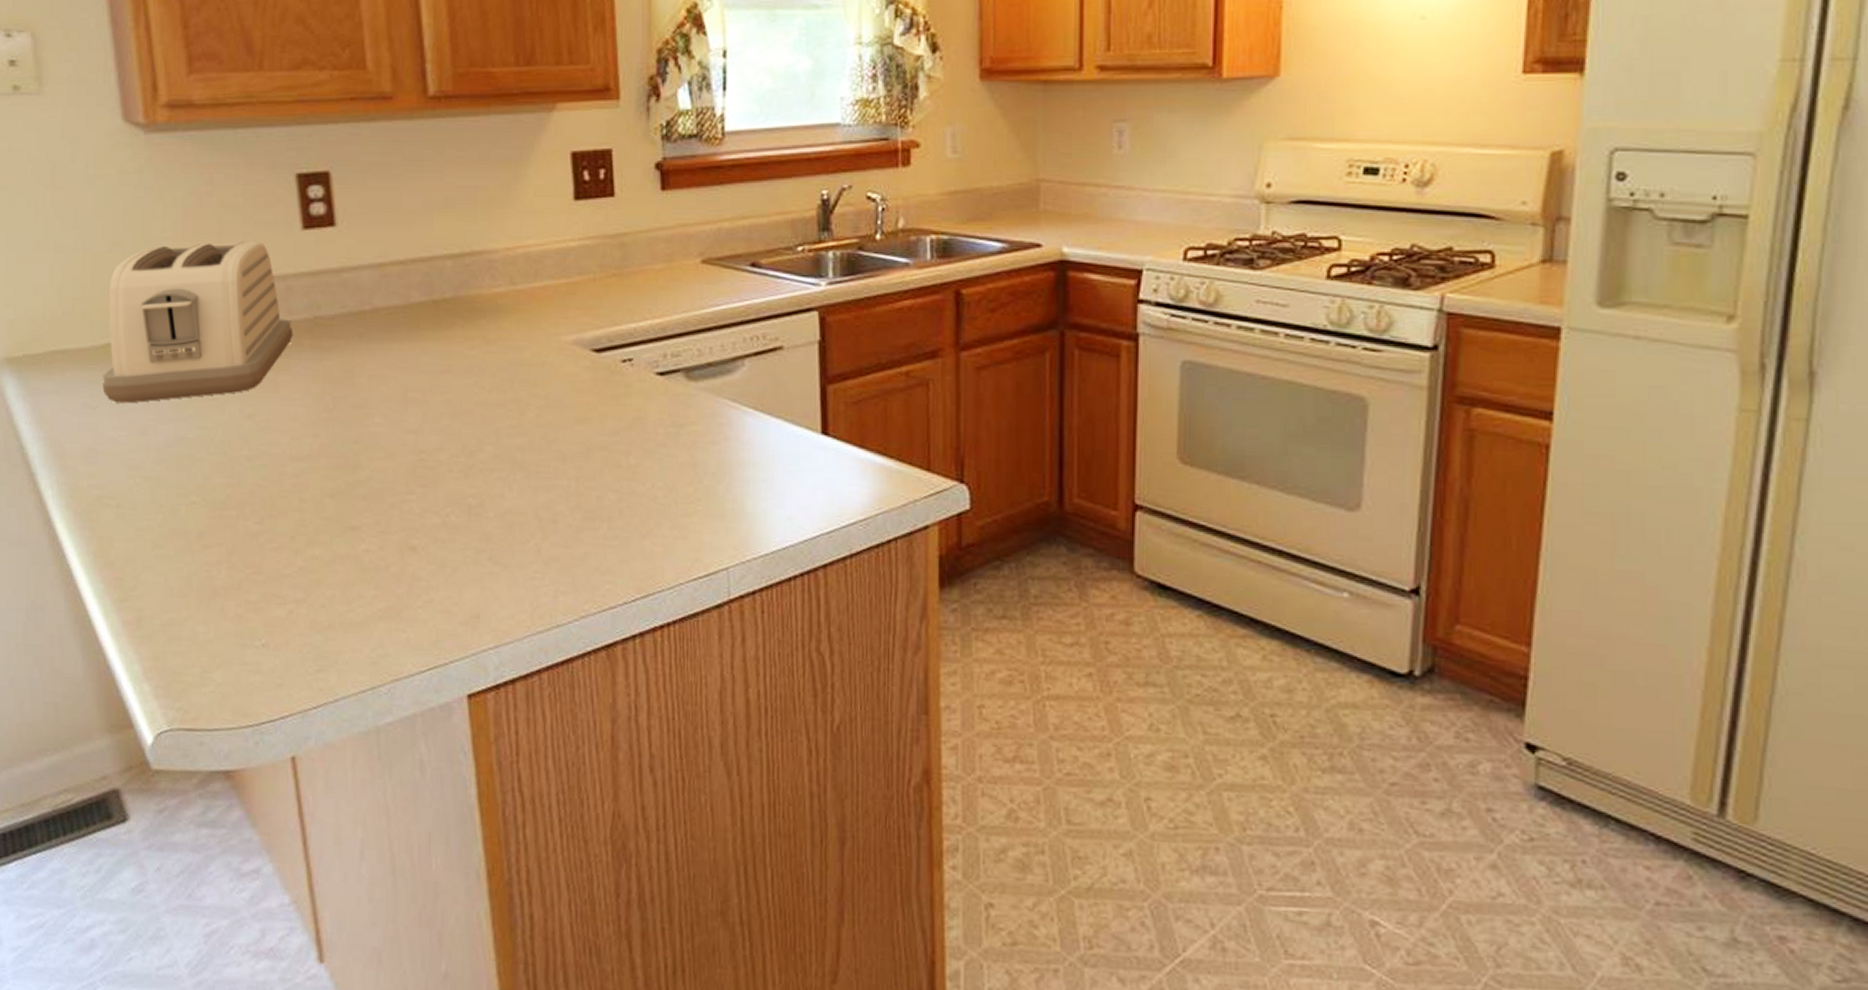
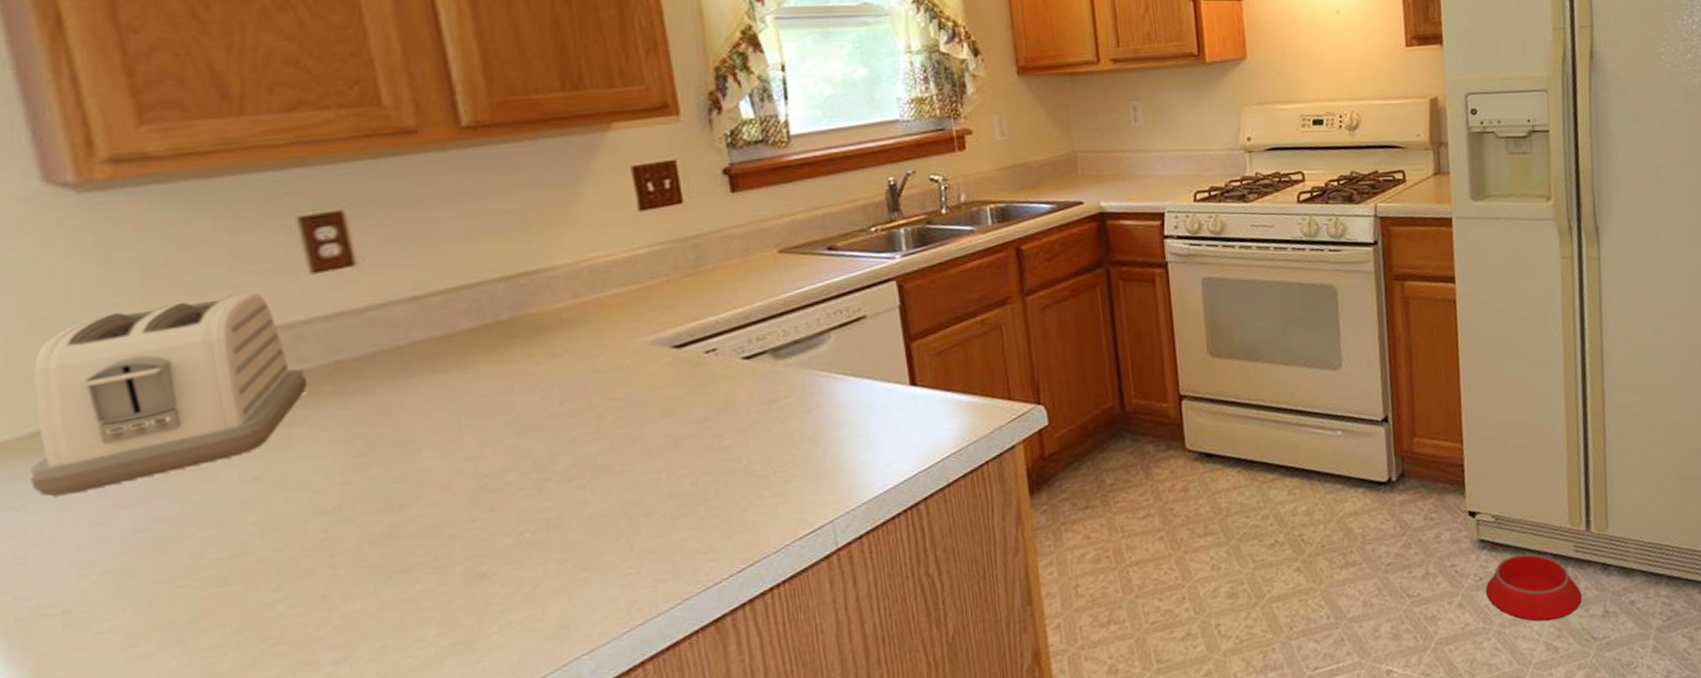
pet bowl: none [1536,820,1695,927] -> present [1485,553,1582,621]

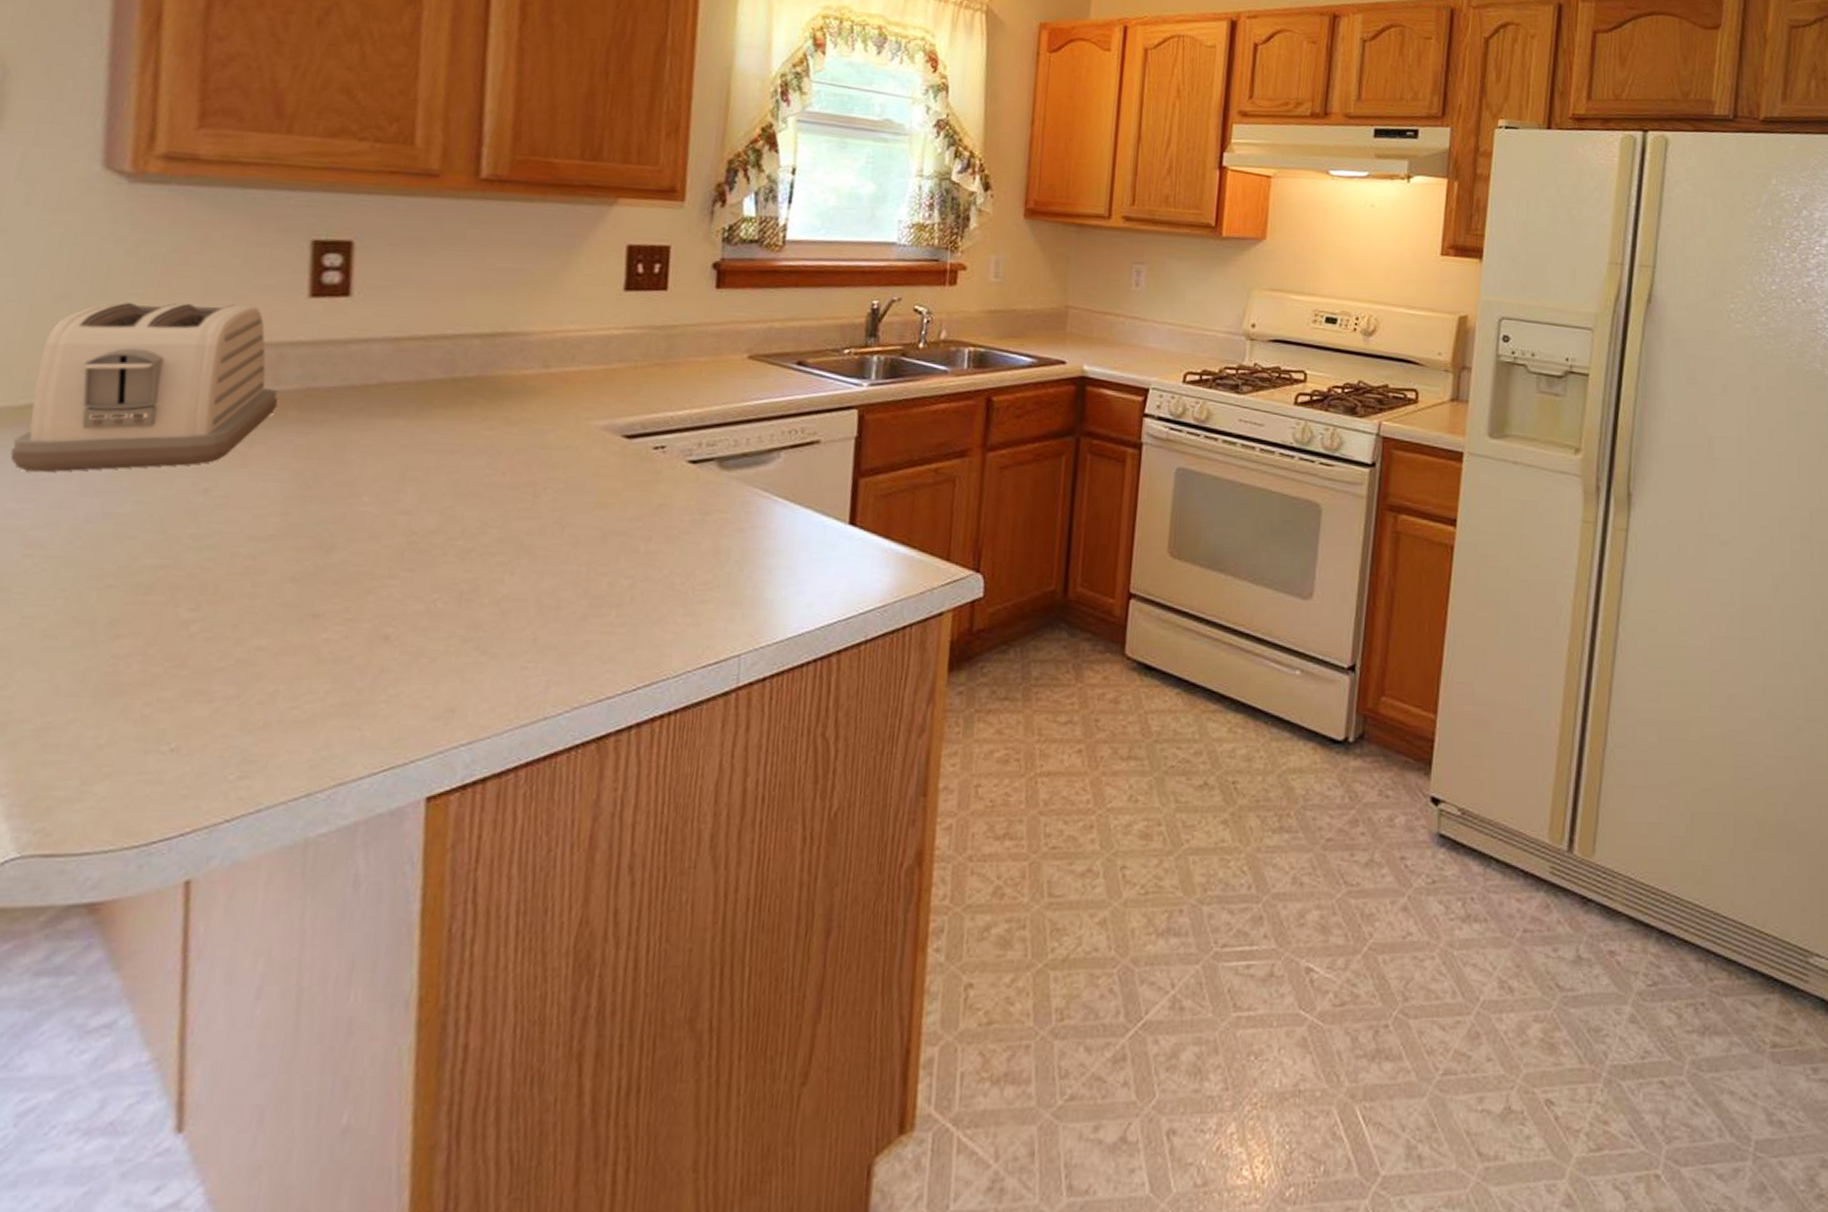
pet bowl: present [1485,553,1582,621] -> none [1437,861,1552,952]

